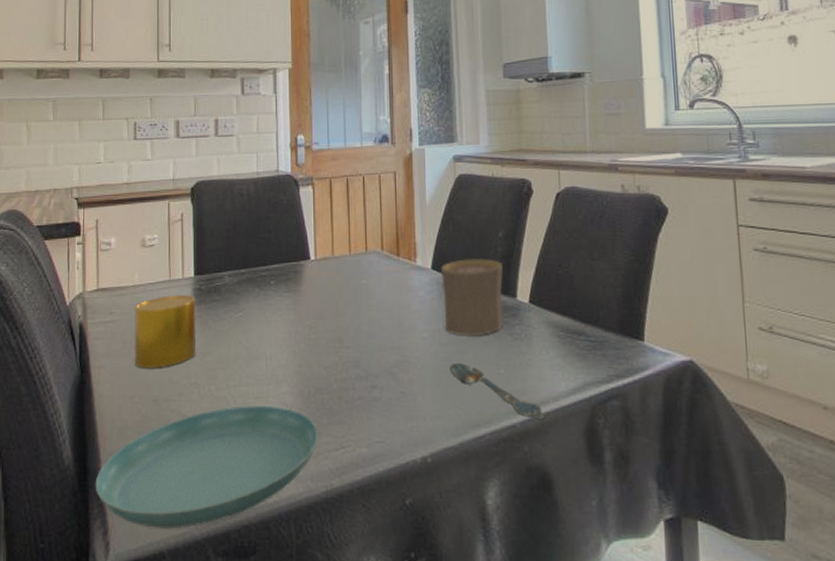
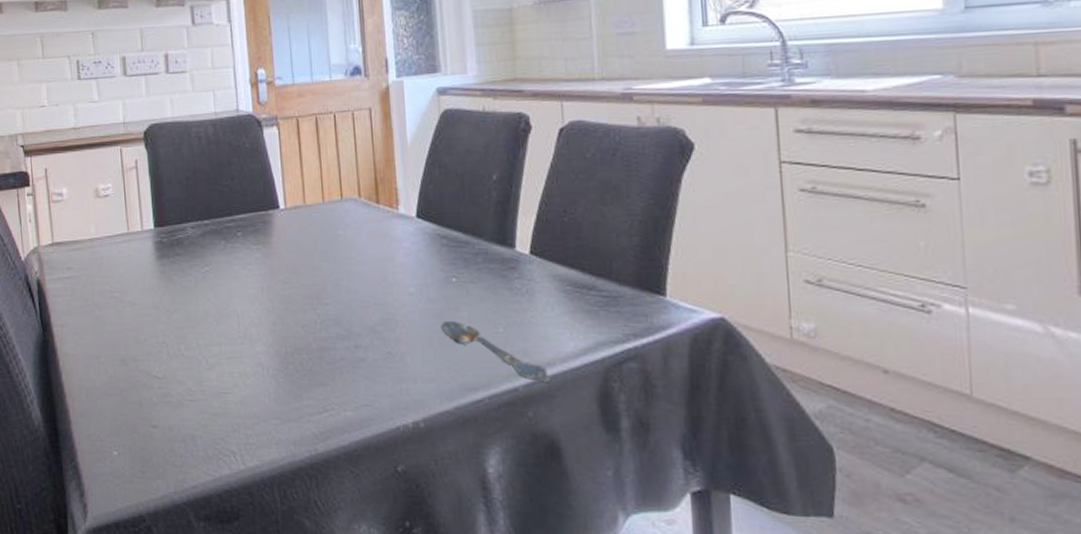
saucer: present [95,405,318,529] -> none [67,365,299,492]
cup: present [134,295,197,370] -> none [93,249,161,328]
cup: present [441,259,503,337] -> none [427,205,501,292]

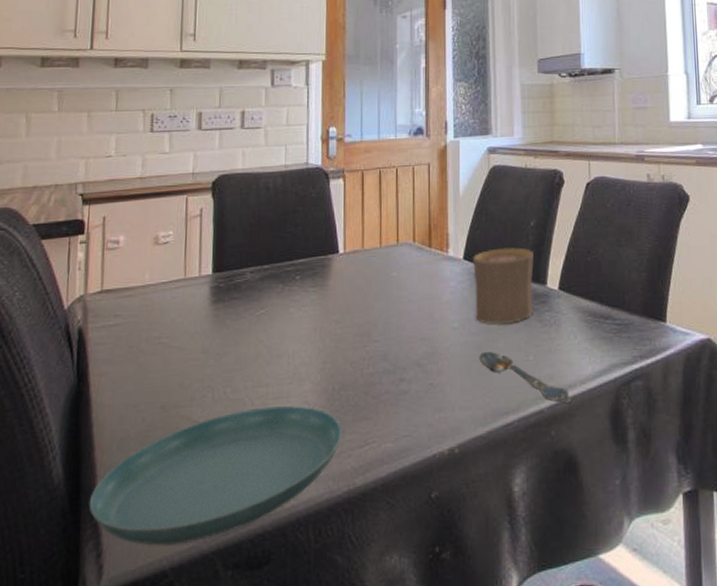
saucer: none [67,365,299,492] -> present [89,404,342,546]
cup: none [427,205,501,292] -> present [473,247,534,325]

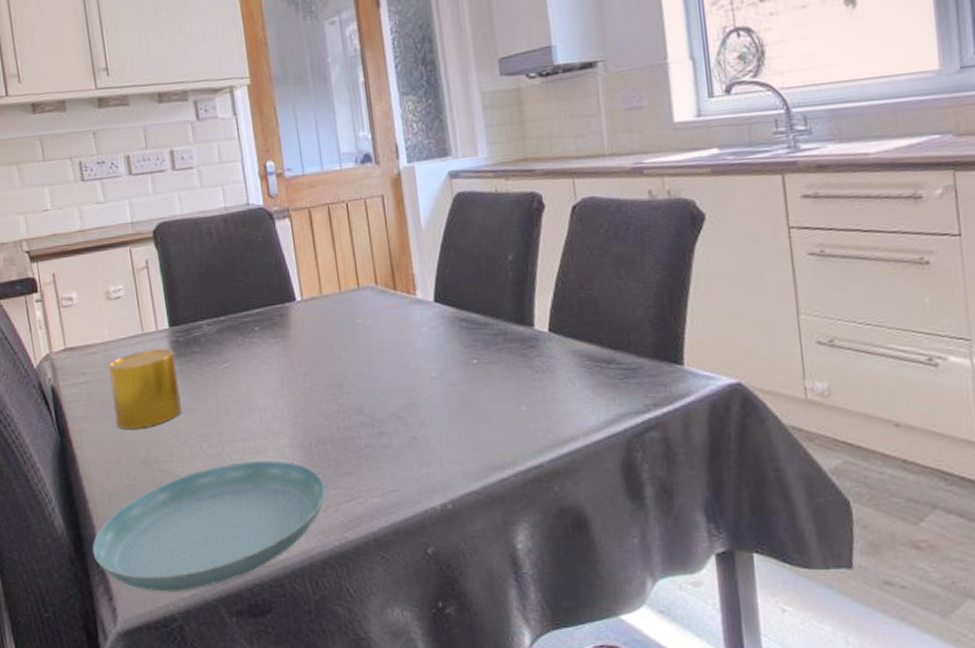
cup: none [141,294,213,374] -> present [108,348,181,430]
cup: present [473,247,534,325] -> none [445,286,521,373]
spoon: present [479,352,571,404] -> none [464,402,574,458]

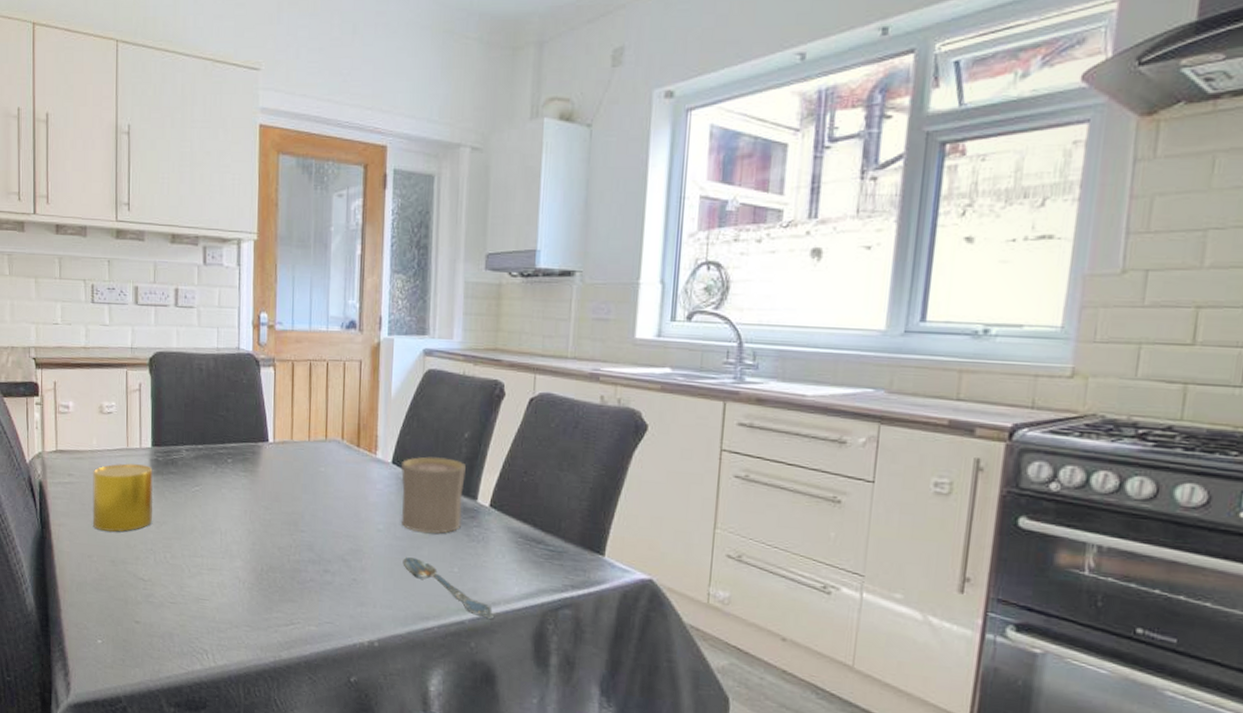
saucer: present [92,459,326,592] -> none [56,575,269,679]
cup: none [445,286,521,373] -> present [401,456,466,534]
spoon: none [464,402,574,458] -> present [402,557,494,620]

